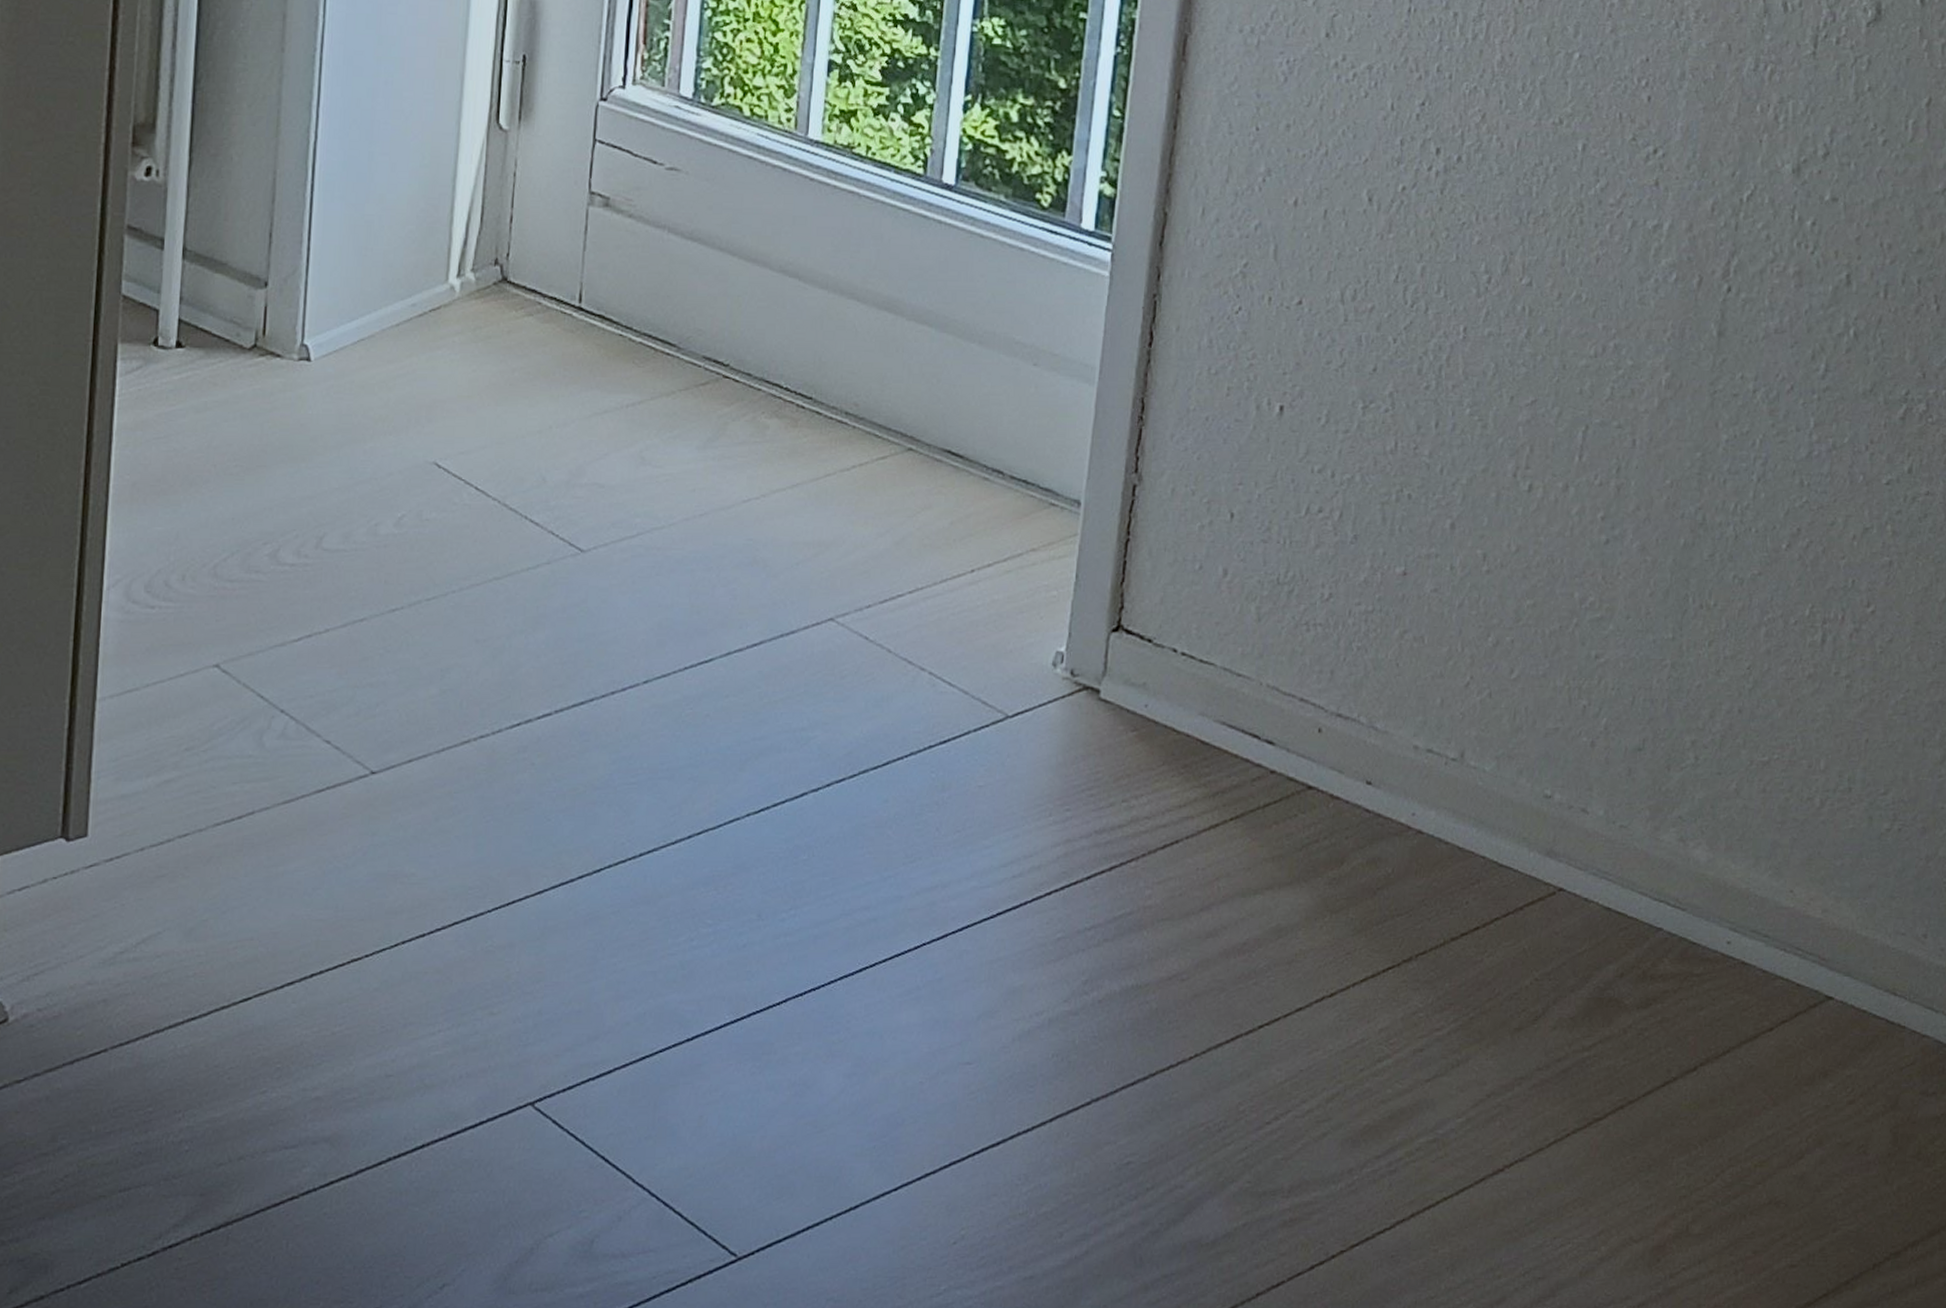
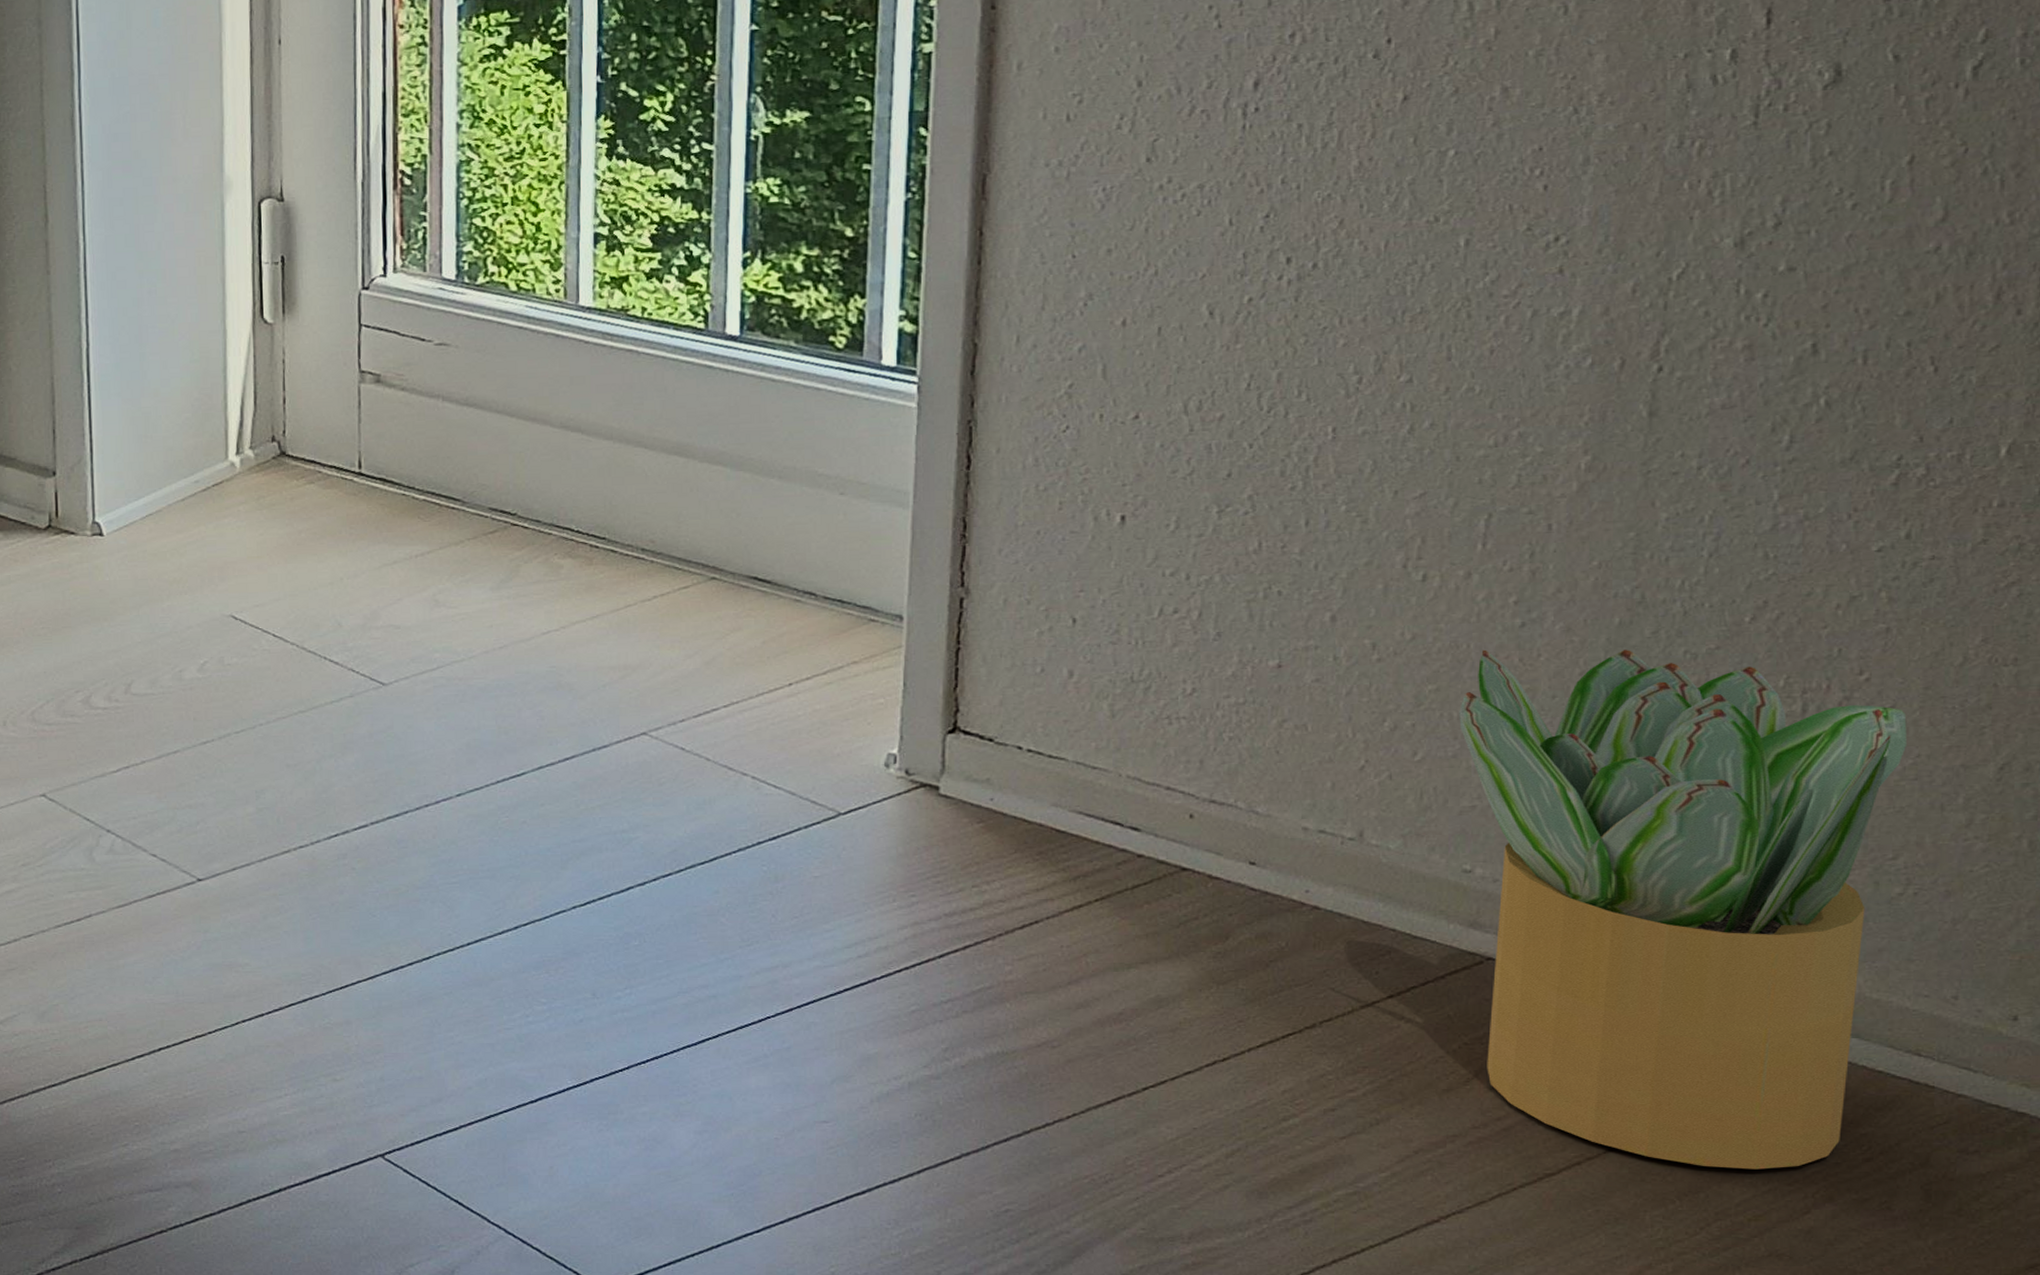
potted plant: none [1550,565,1901,1113] -> present [1459,649,1907,1170]

